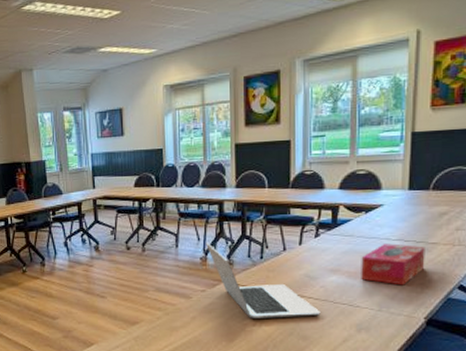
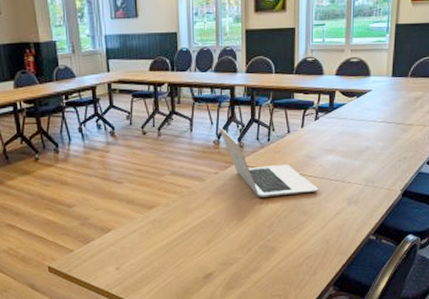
tissue box: present [361,243,425,286] -> none [352,125,403,163]

